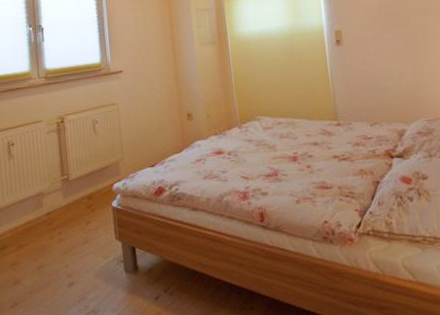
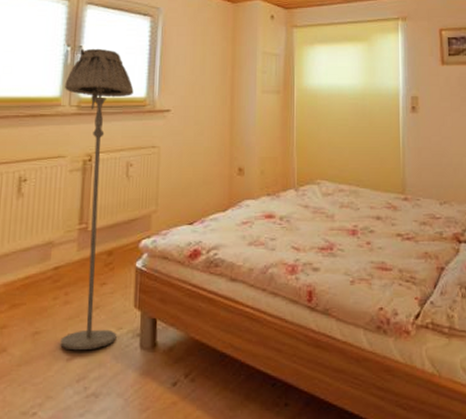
floor lamp: none [32,25,105,278] -> present [60,48,134,351]

